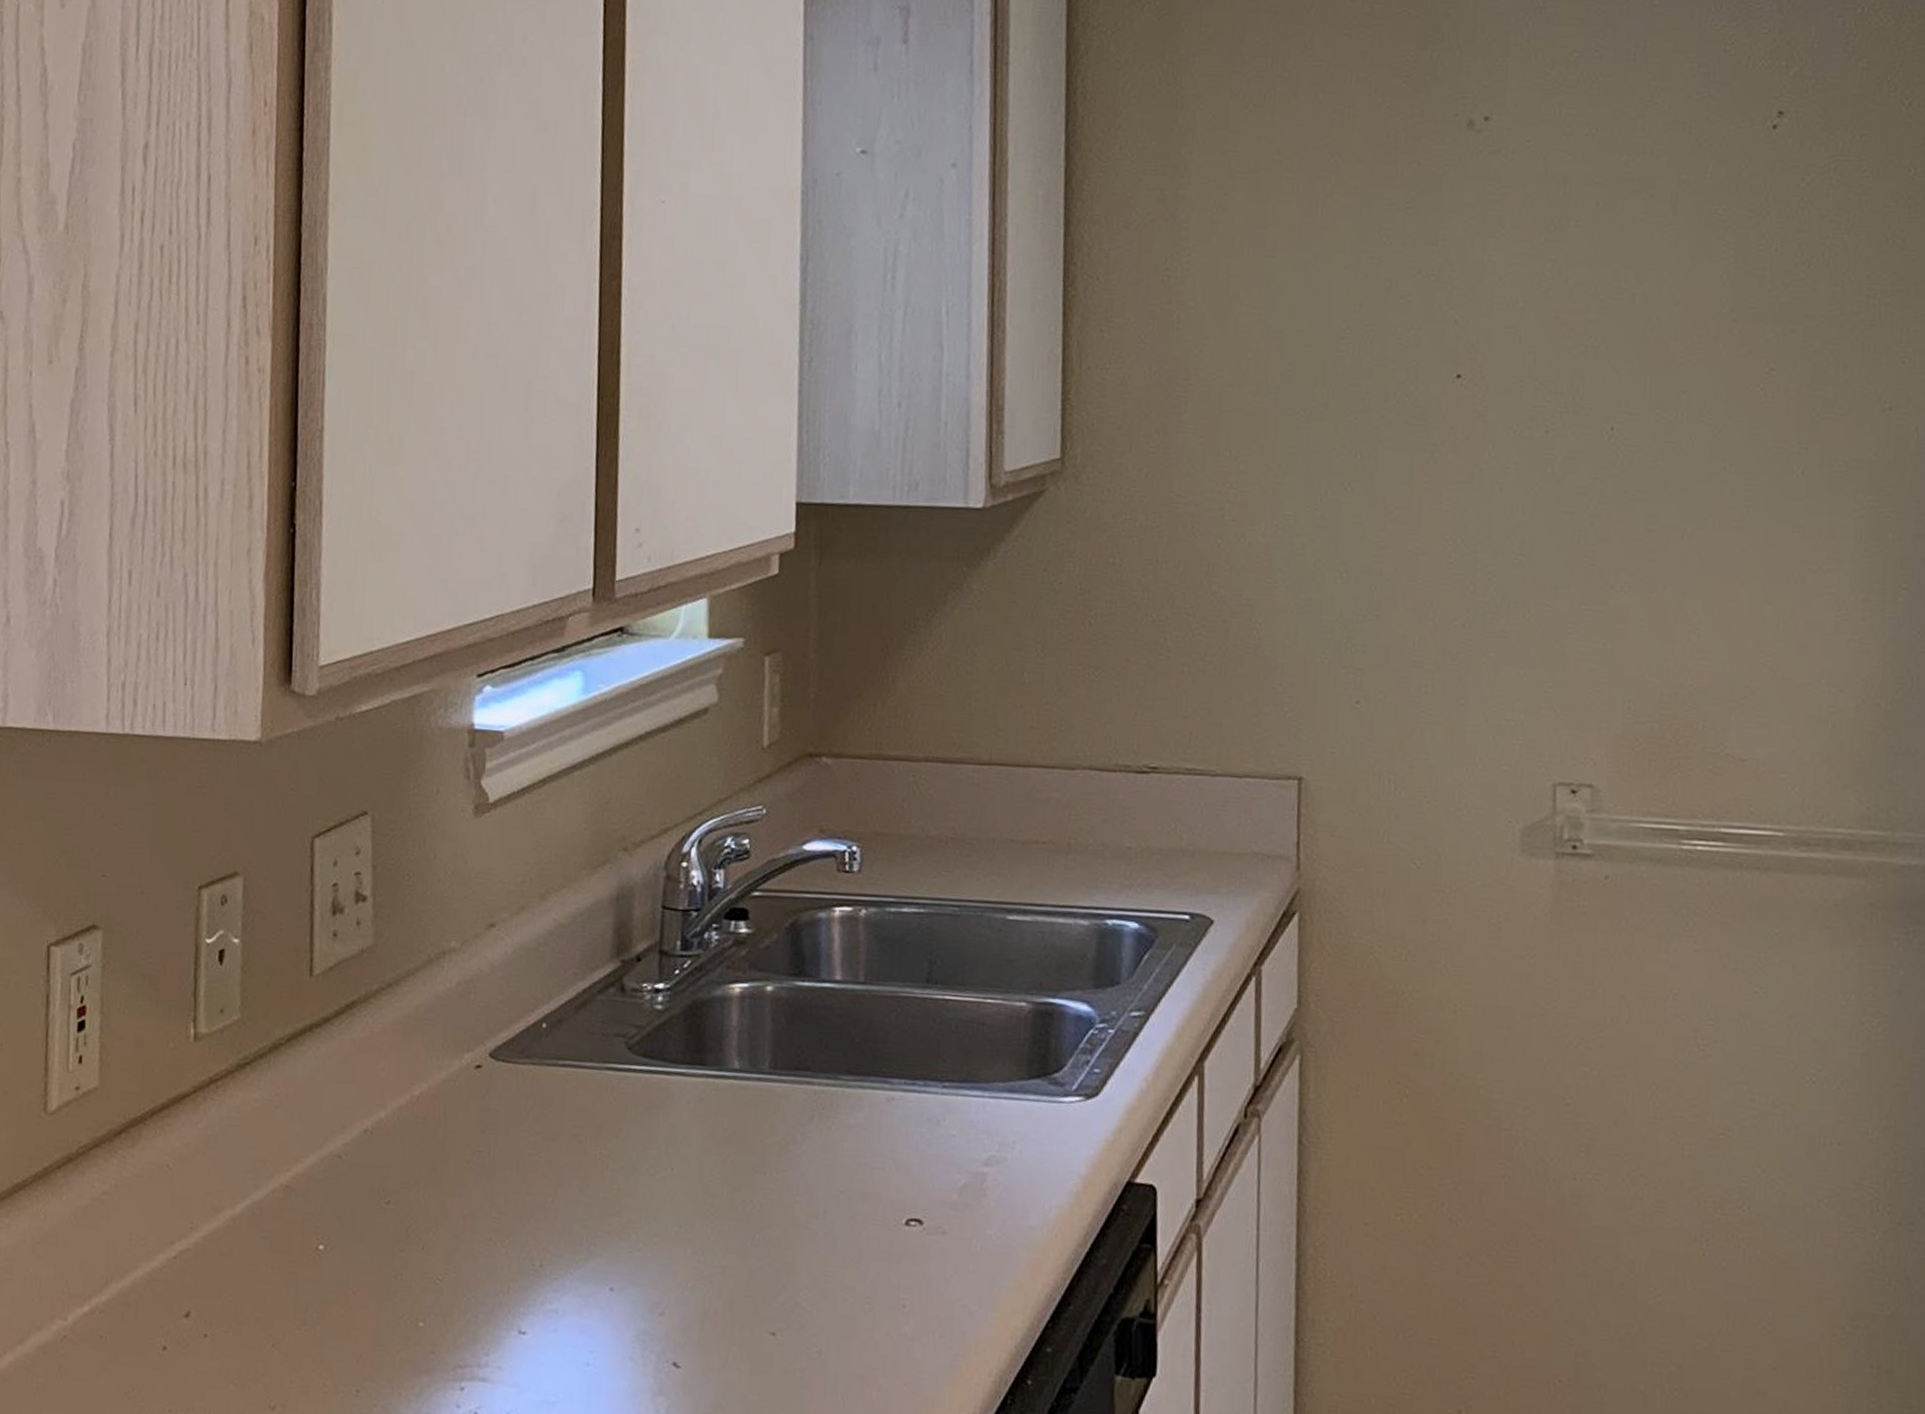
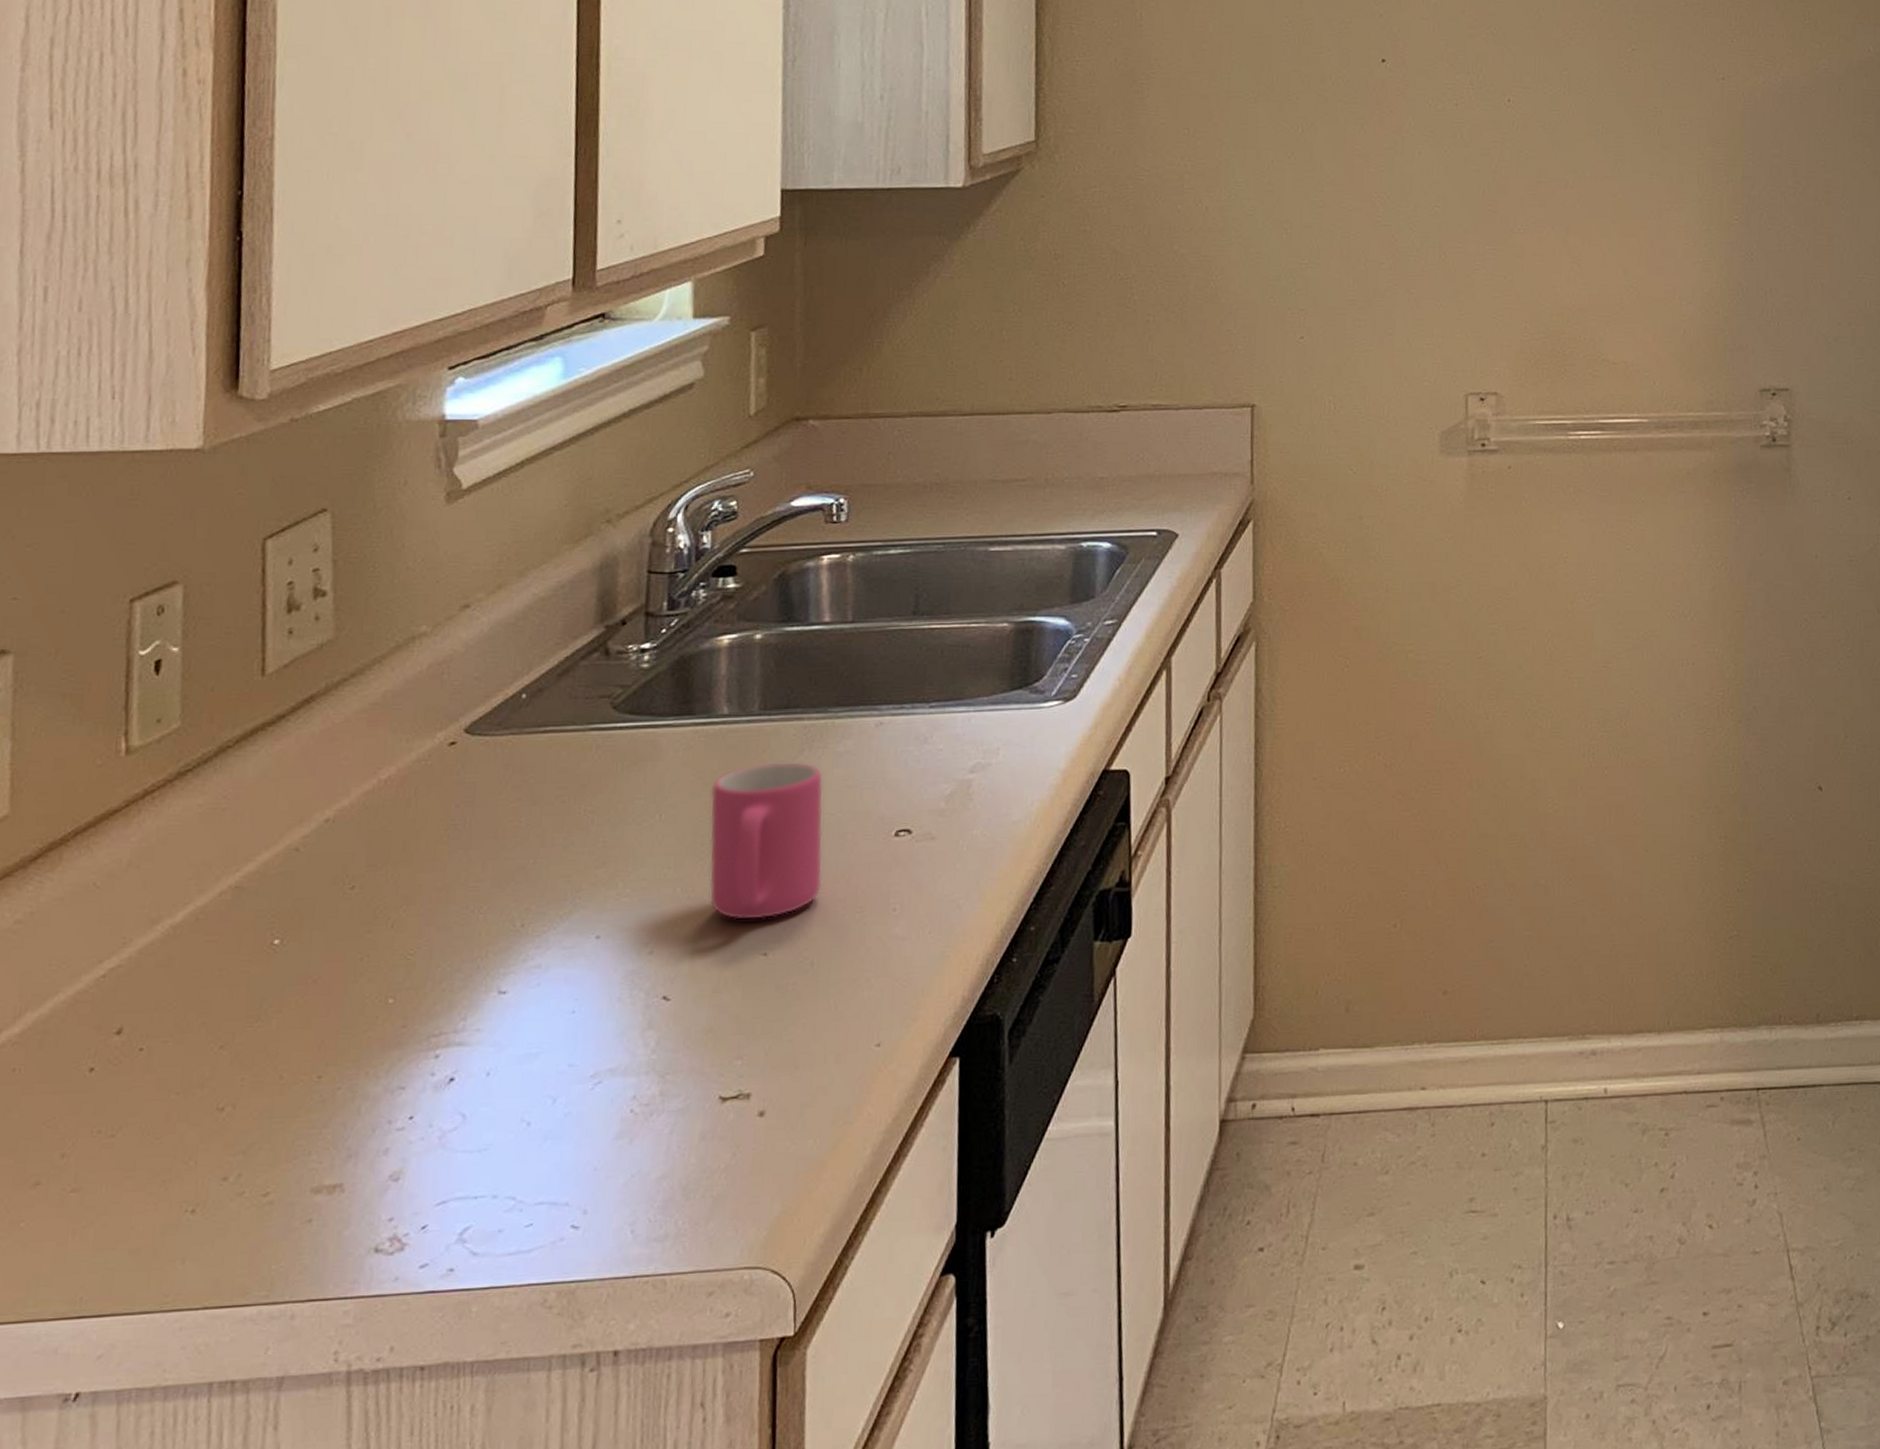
mug: none [718,1125,834,1296] -> present [709,761,824,921]

